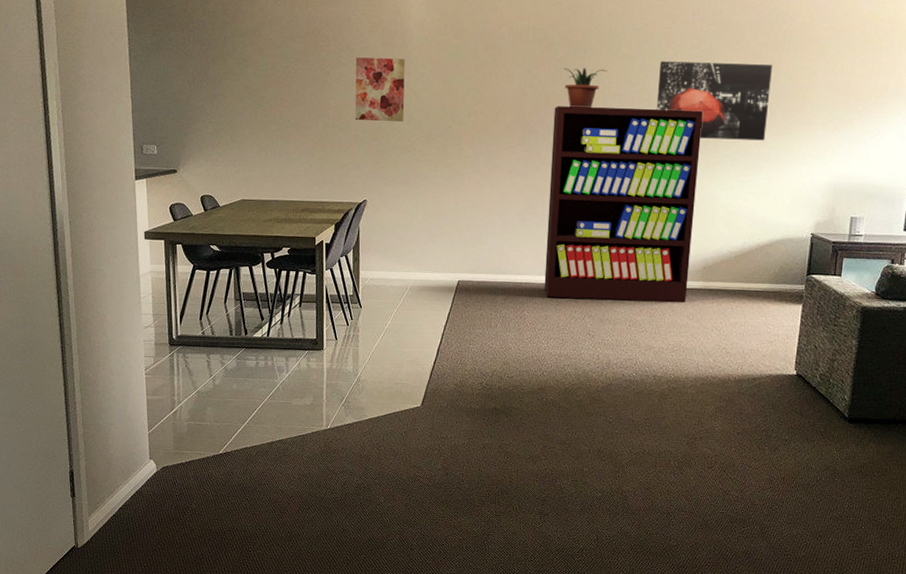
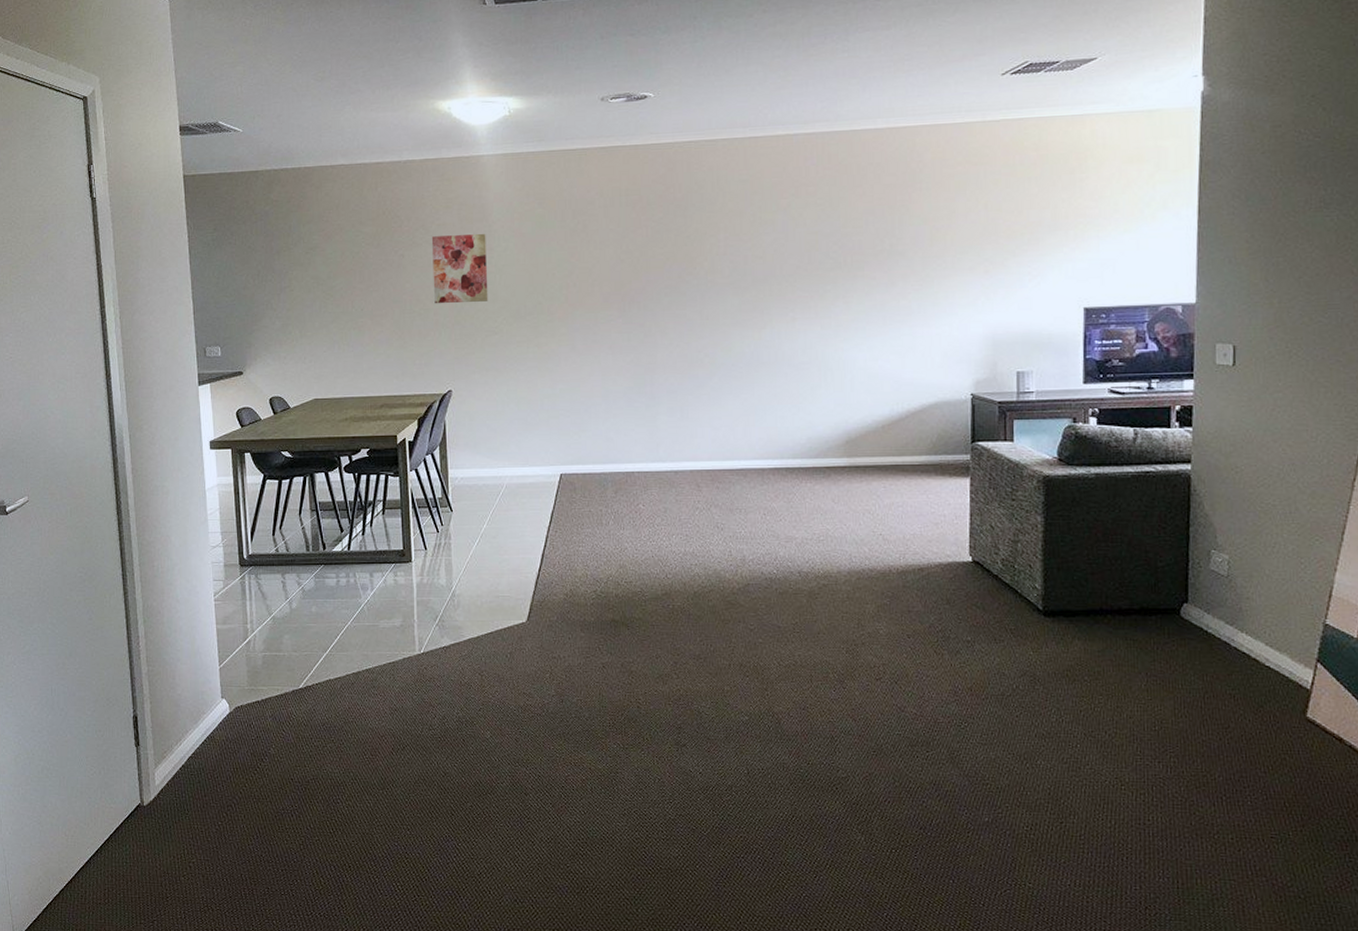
bookshelf: present [544,106,703,302] -> none [656,264,829,486]
potted plant: present [564,67,608,108] -> none [663,227,714,272]
wall art: present [656,61,772,141] -> none [772,207,904,295]

